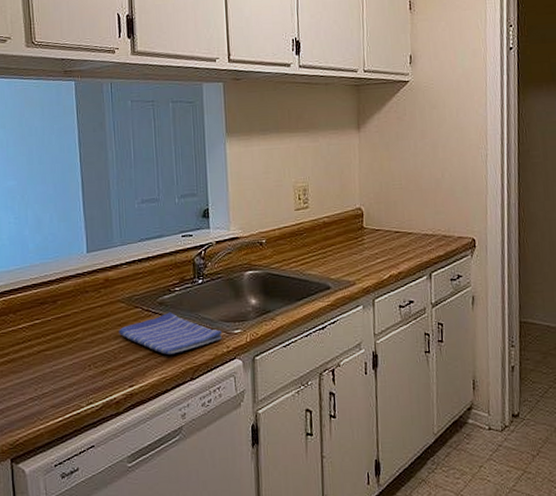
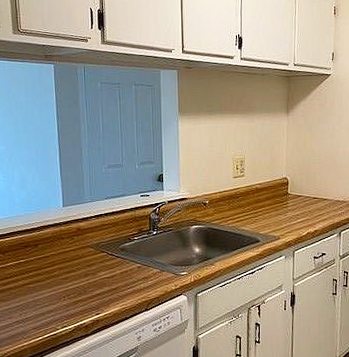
dish towel: present [119,312,223,354] -> none [88,256,172,290]

